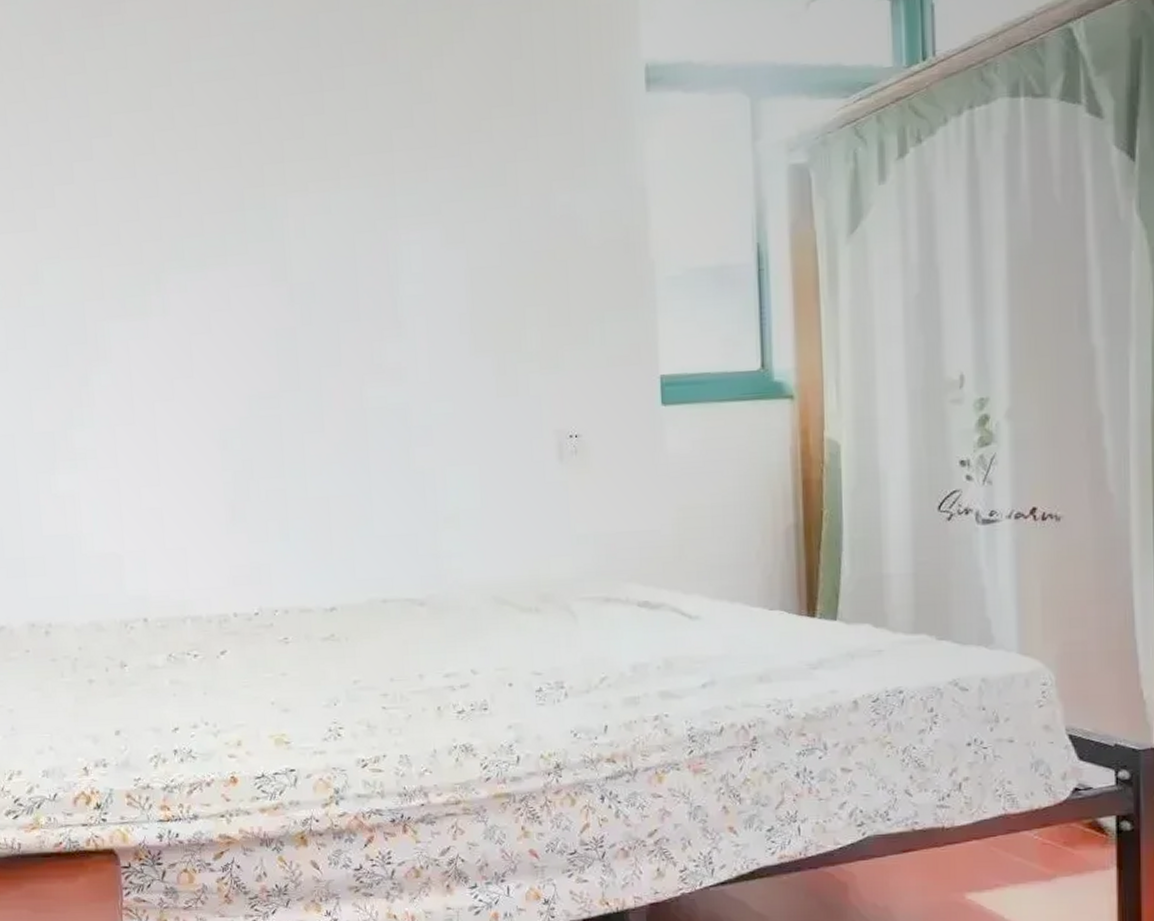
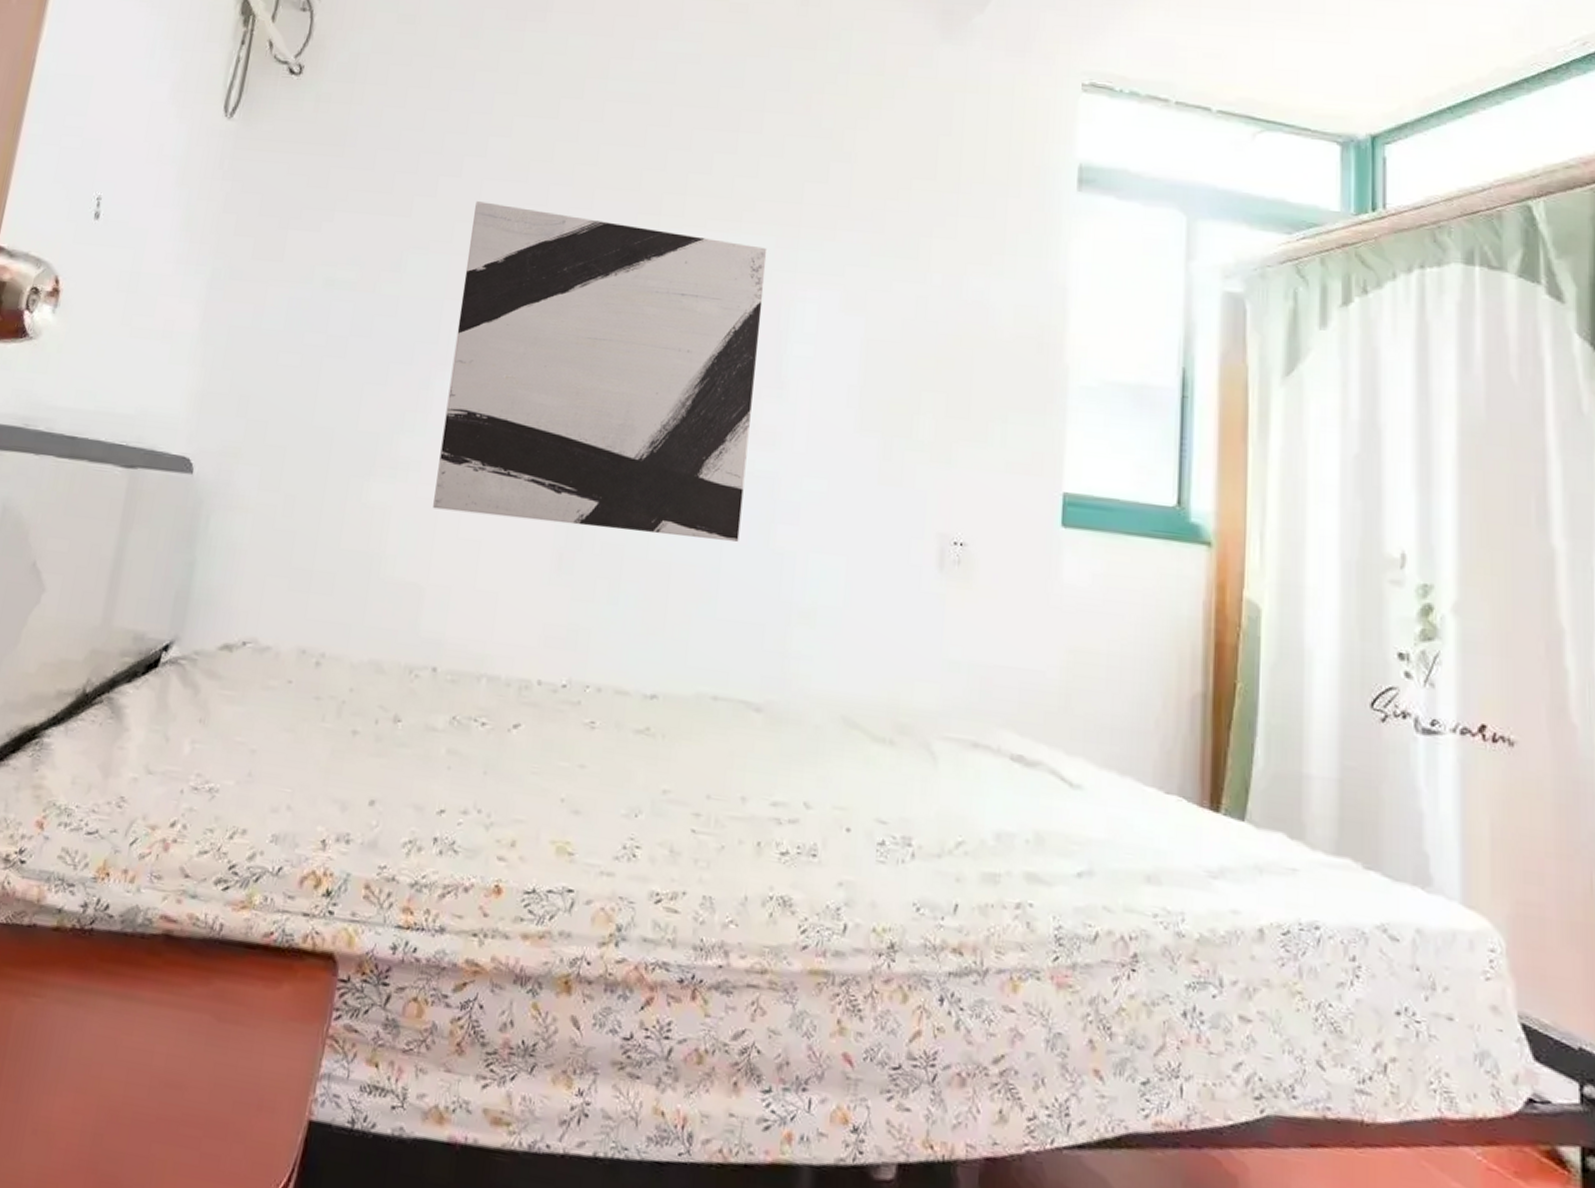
wall art: none [93,199,383,488] -> present [433,201,768,542]

